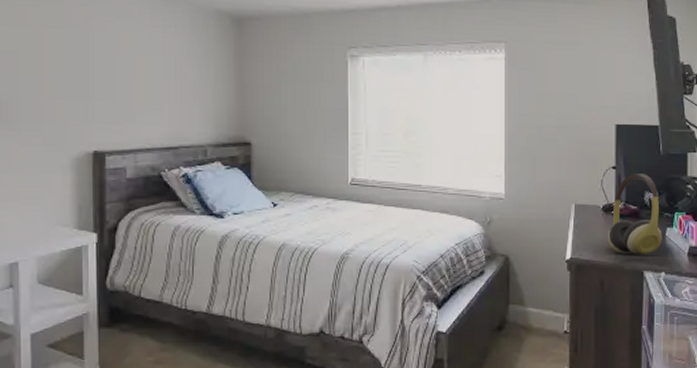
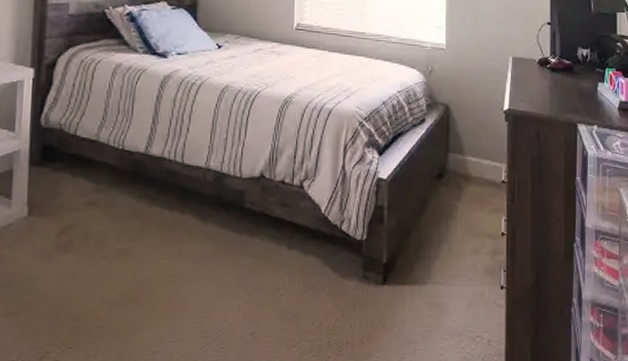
headphones: present [607,174,662,255] -> none [543,30,594,109]

